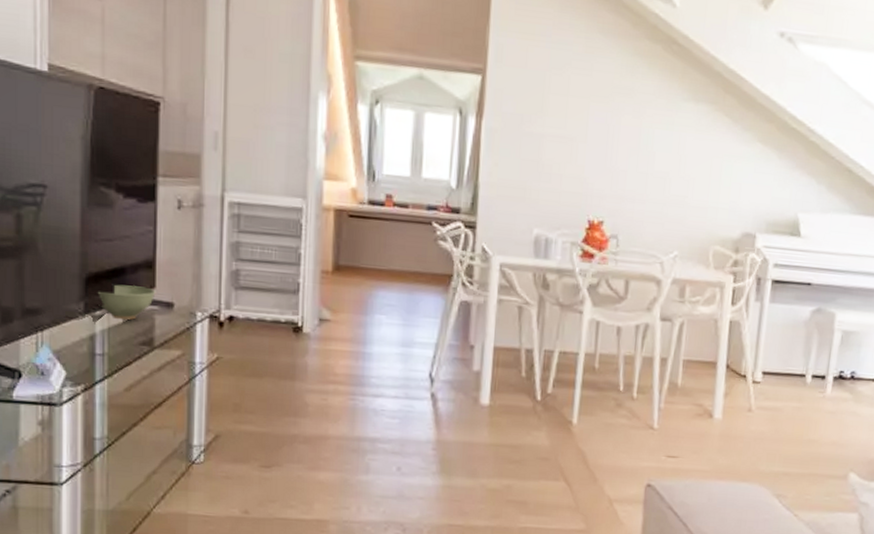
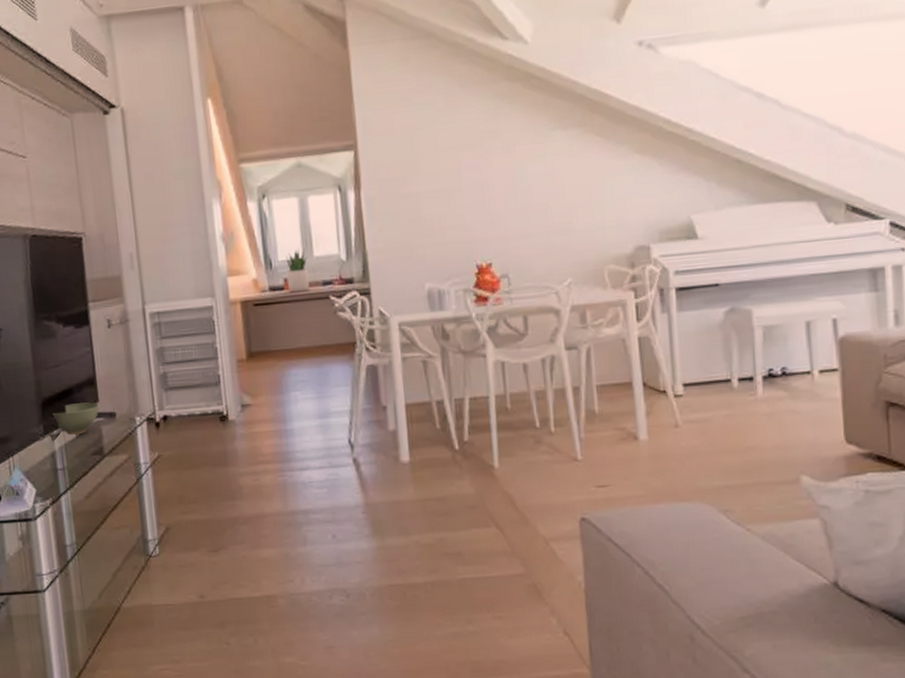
planter: none [389,165,415,213] -> present [286,248,310,293]

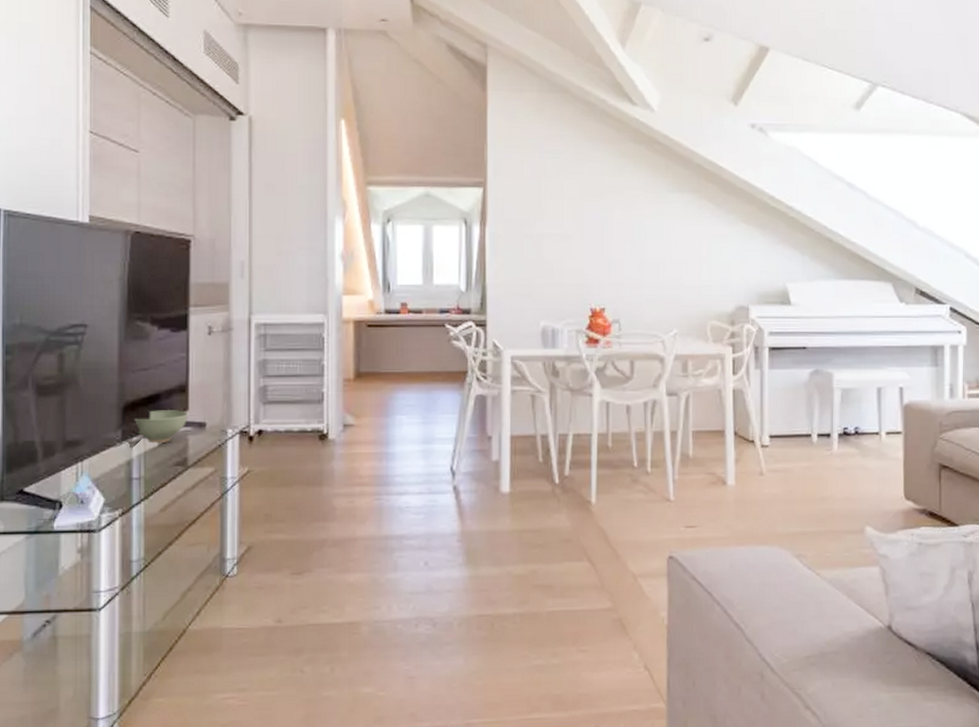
planter: present [286,248,310,293] -> none [404,275,427,317]

